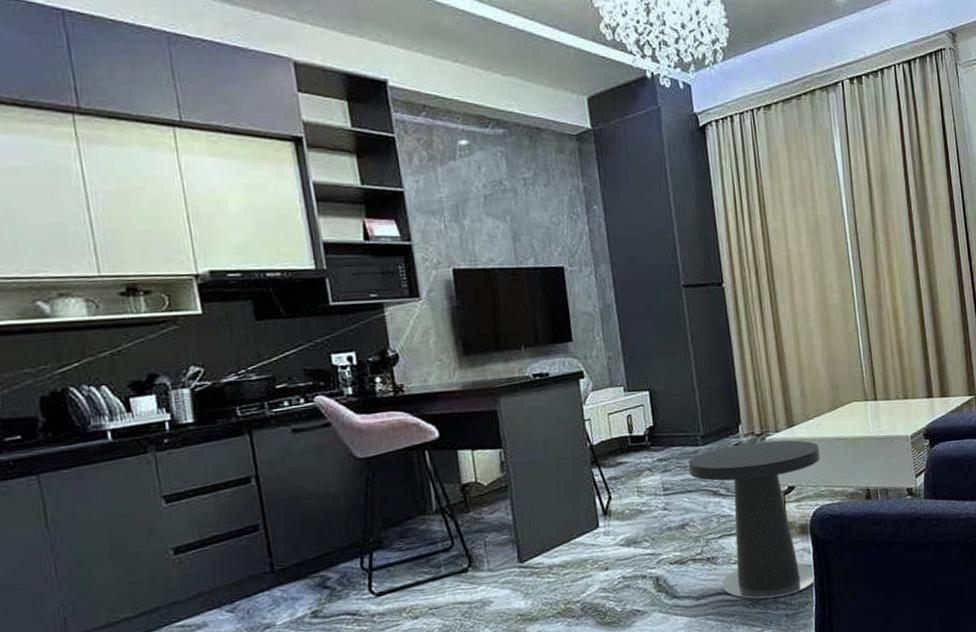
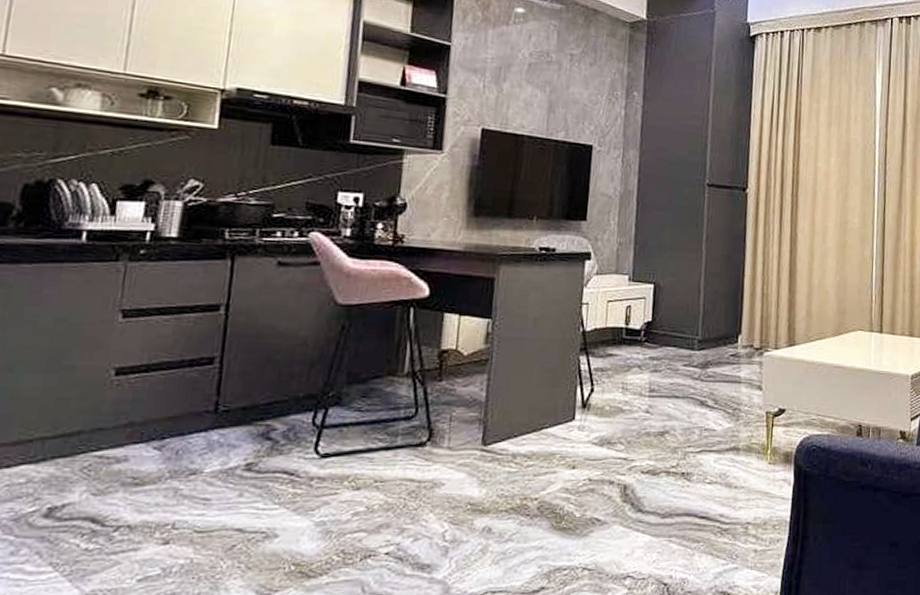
side table: present [688,440,820,599] -> none [679,355,817,529]

